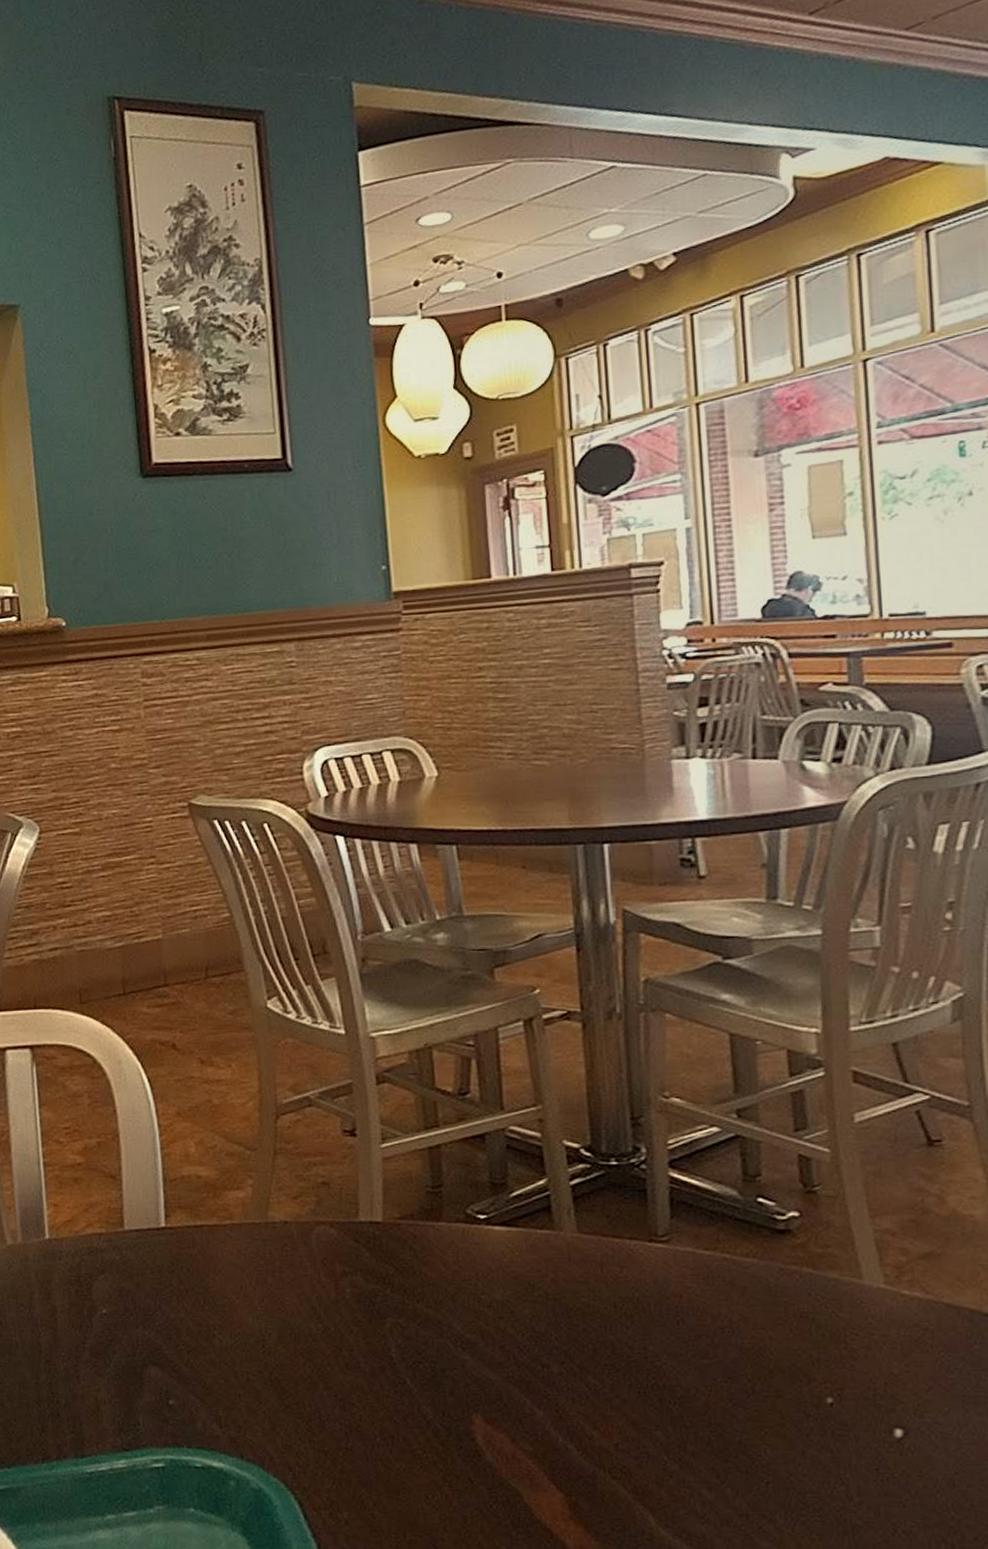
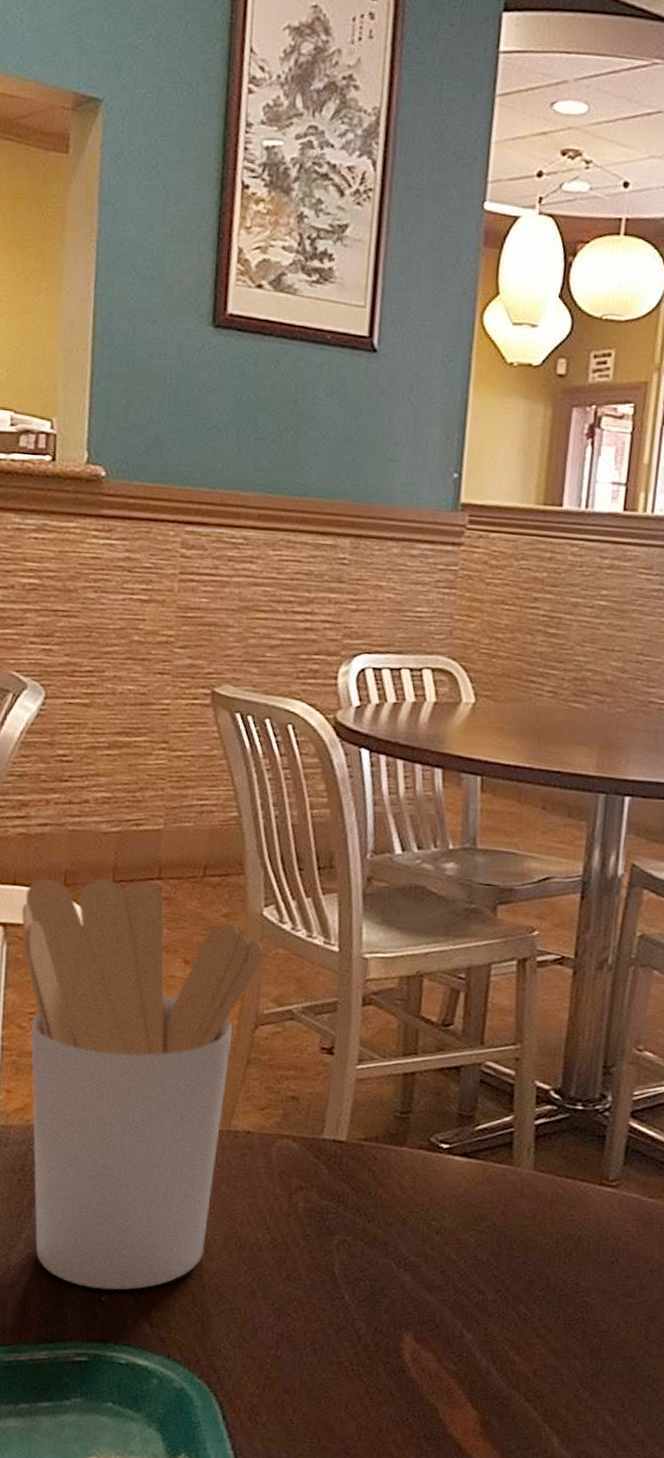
utensil holder: none [45,989,275,1393] -> present [21,878,265,1290]

